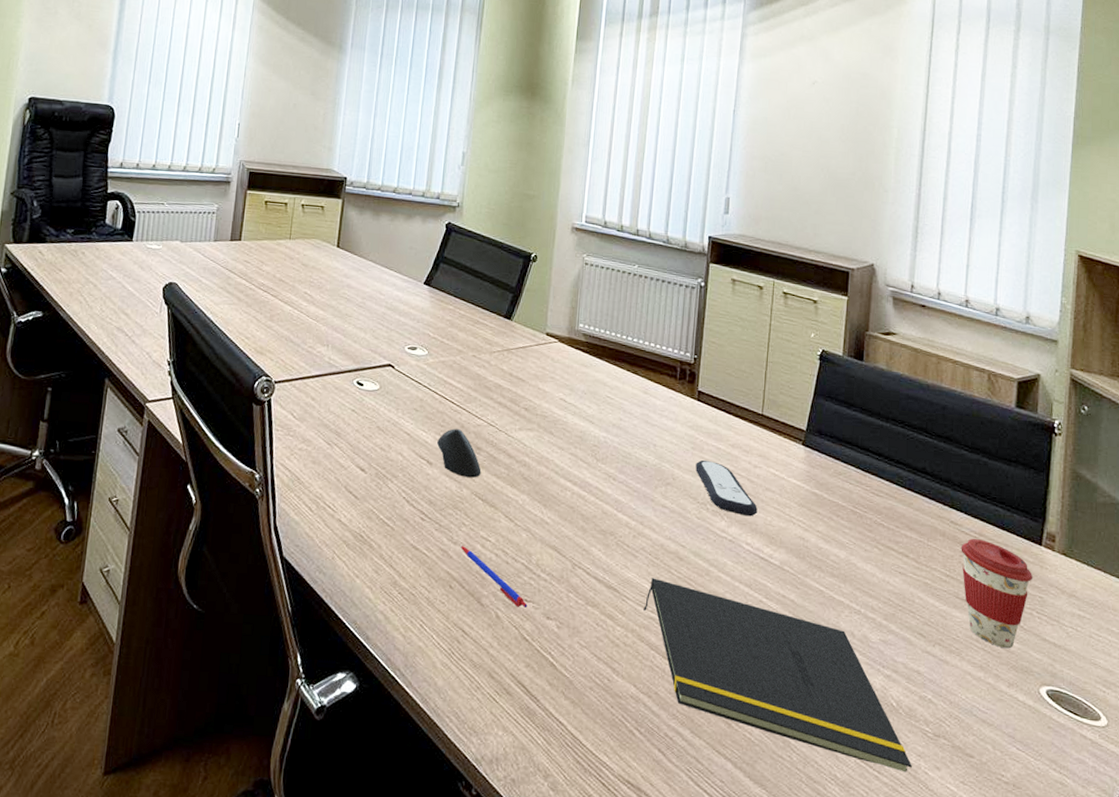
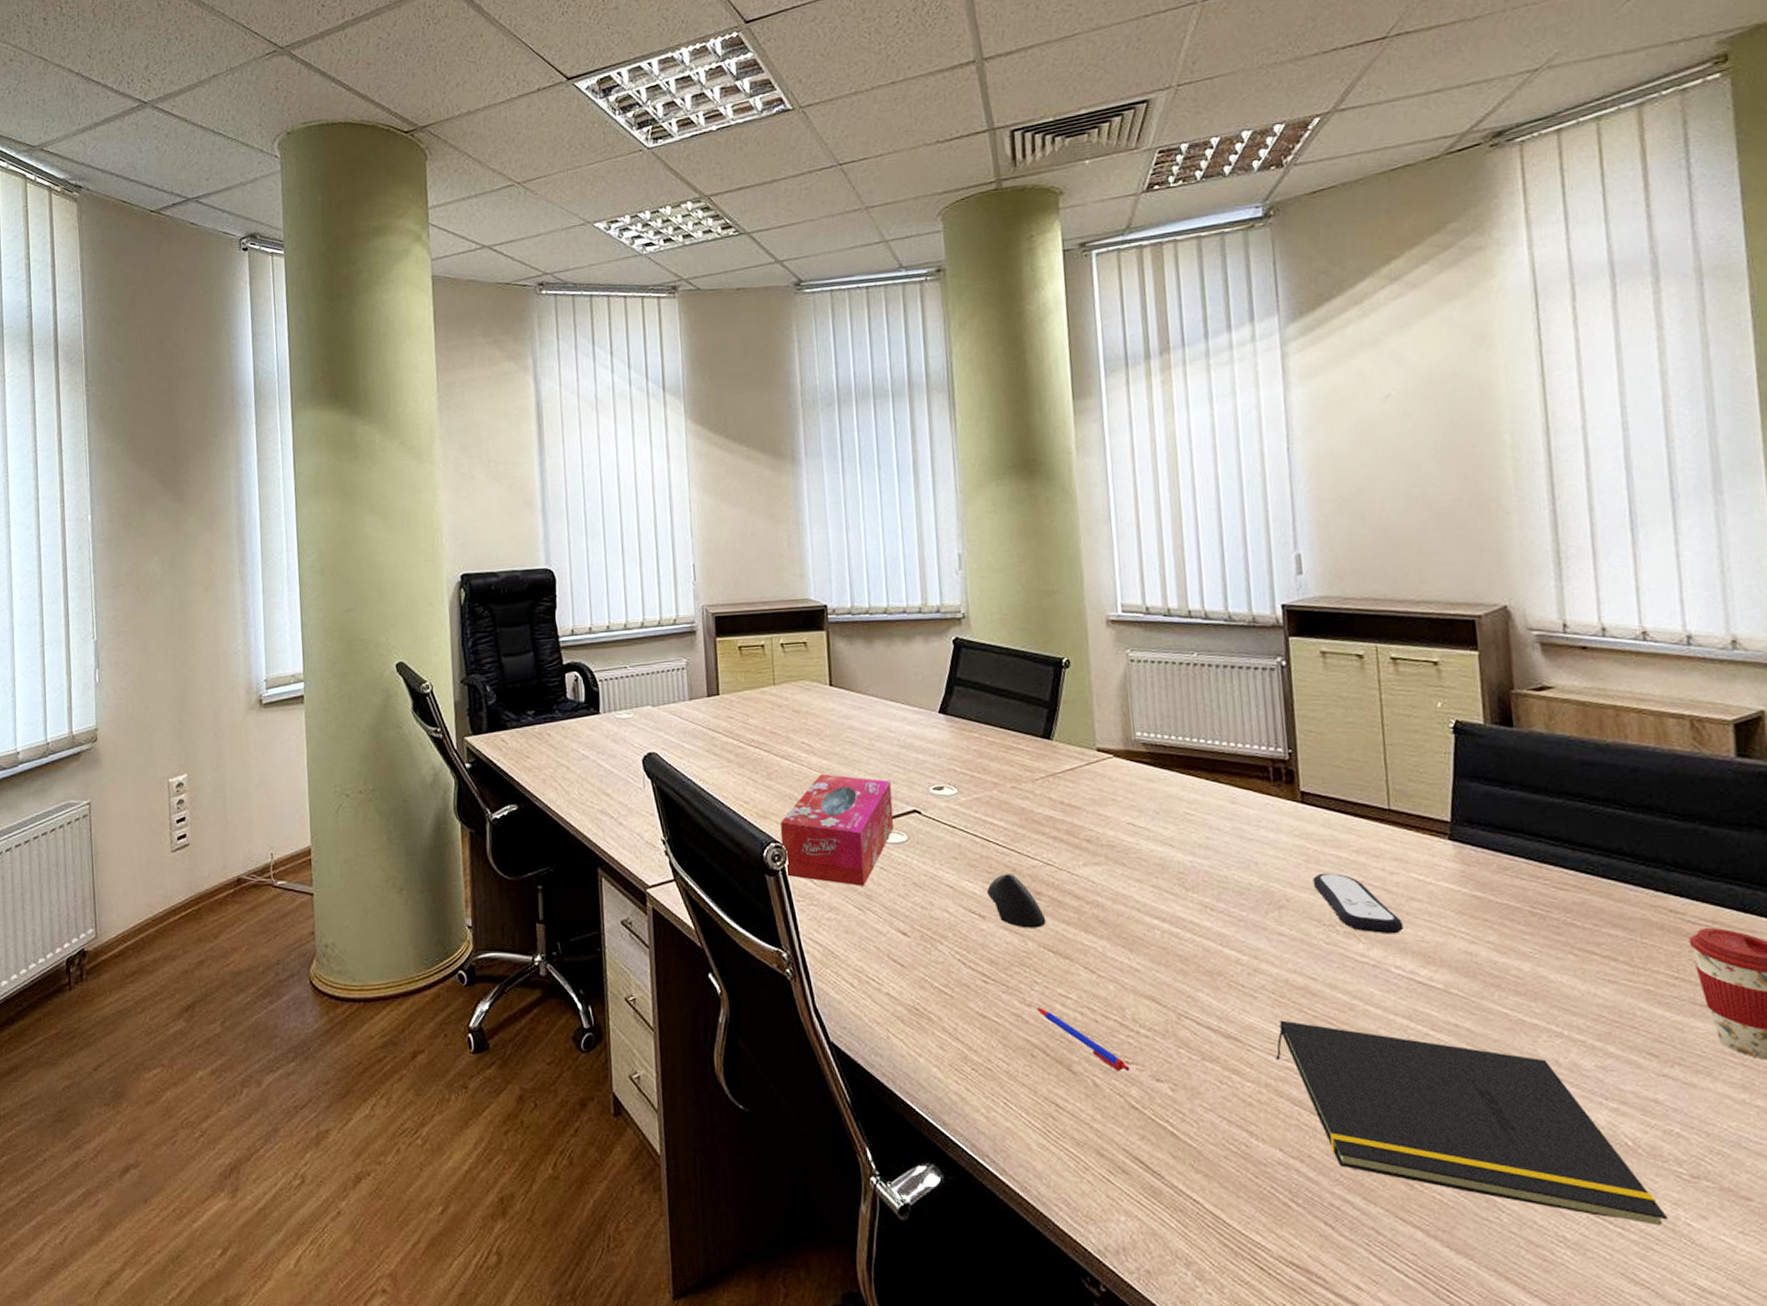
tissue box: none [270,322,374,424] -> present [780,773,894,886]

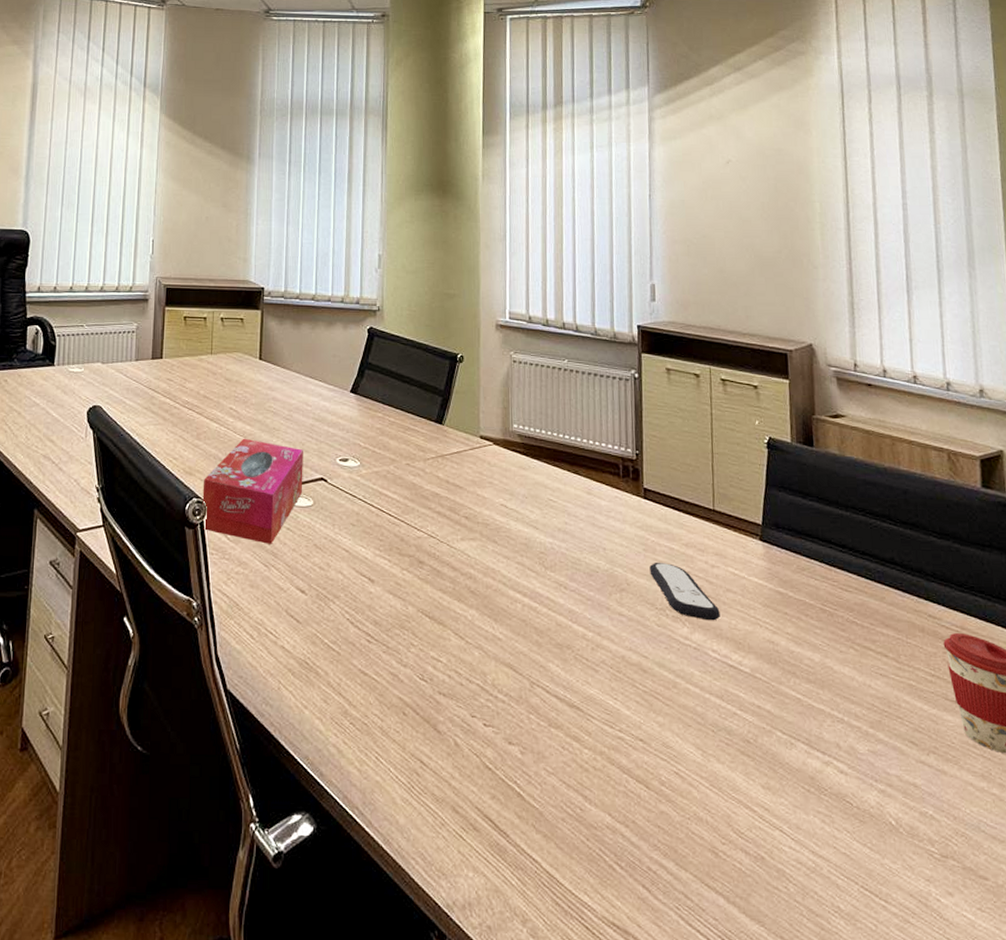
computer mouse: present [987,874,1046,928] -> none [378,542,426,594]
pen: present [1036,1006,1130,1071] -> none [411,667,487,733]
notepad: present [1276,1020,1668,1226] -> none [610,693,922,900]

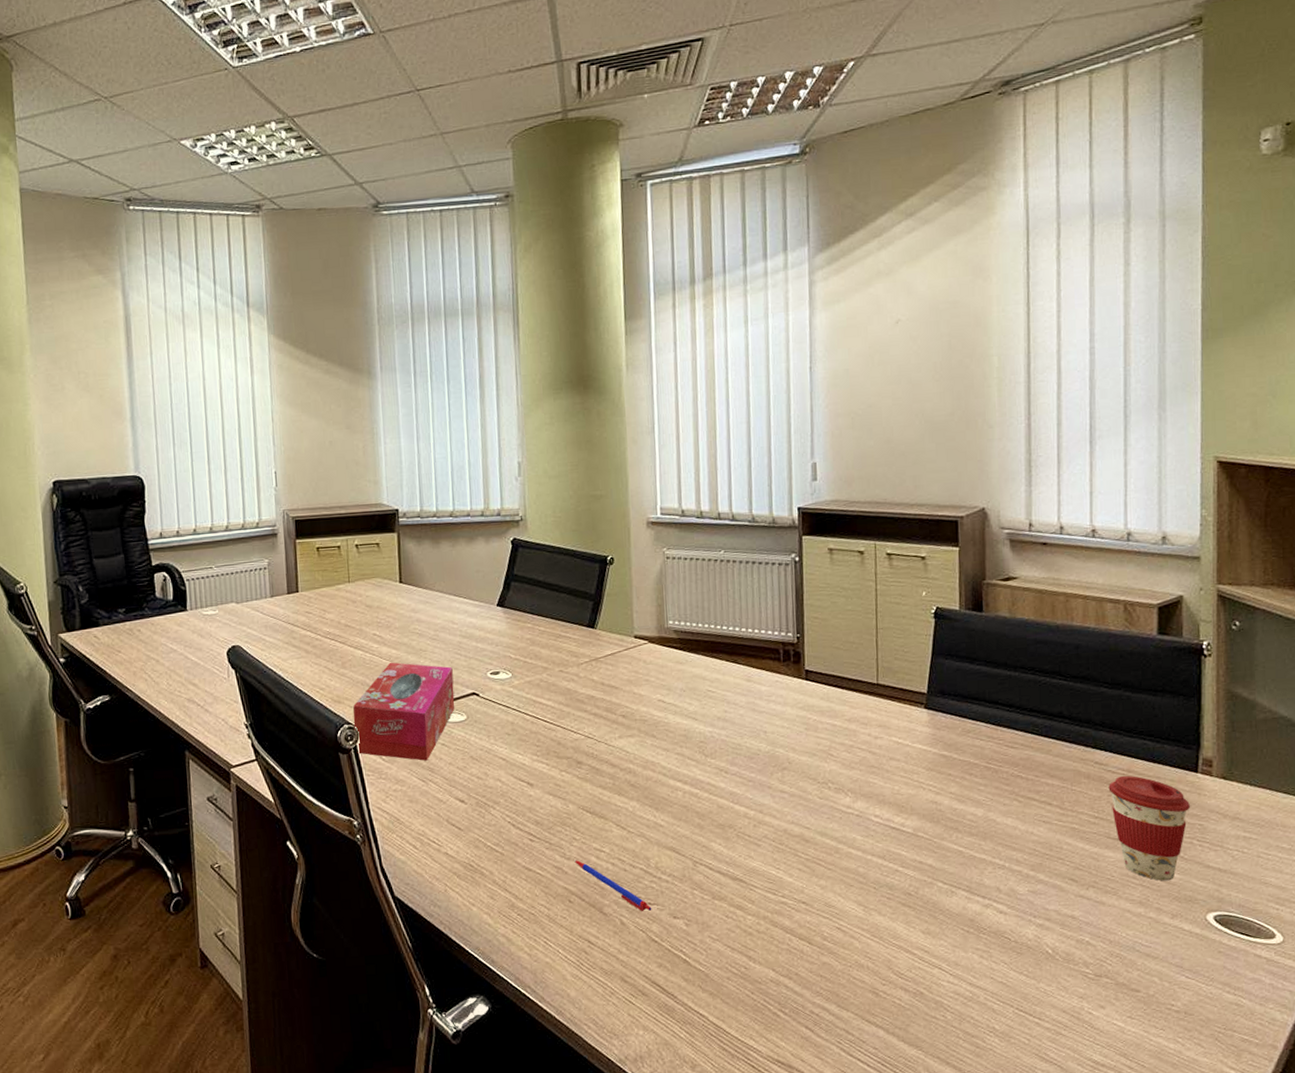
pen: none [411,667,487,733] -> present [574,859,652,911]
remote control: present [649,562,720,621] -> none [811,738,883,789]

